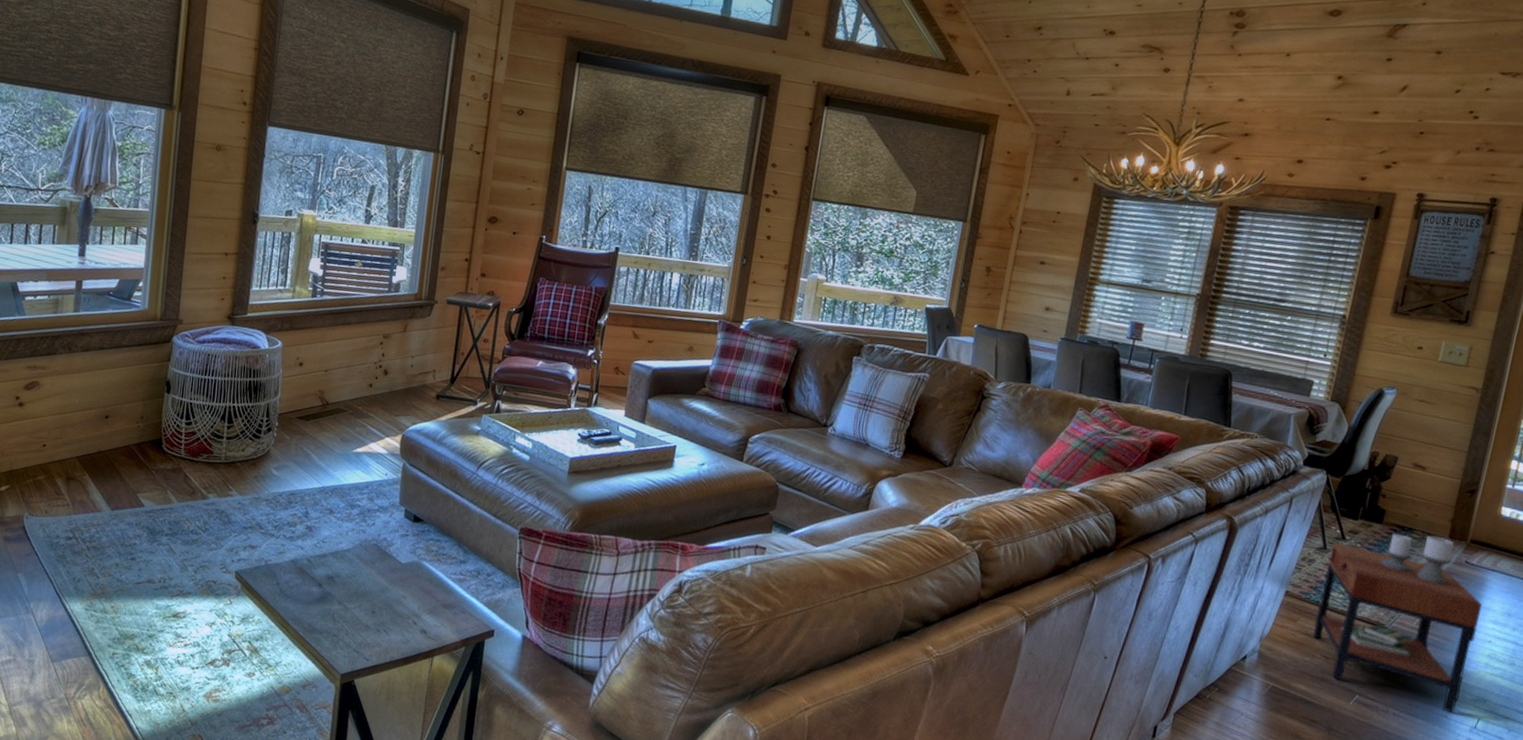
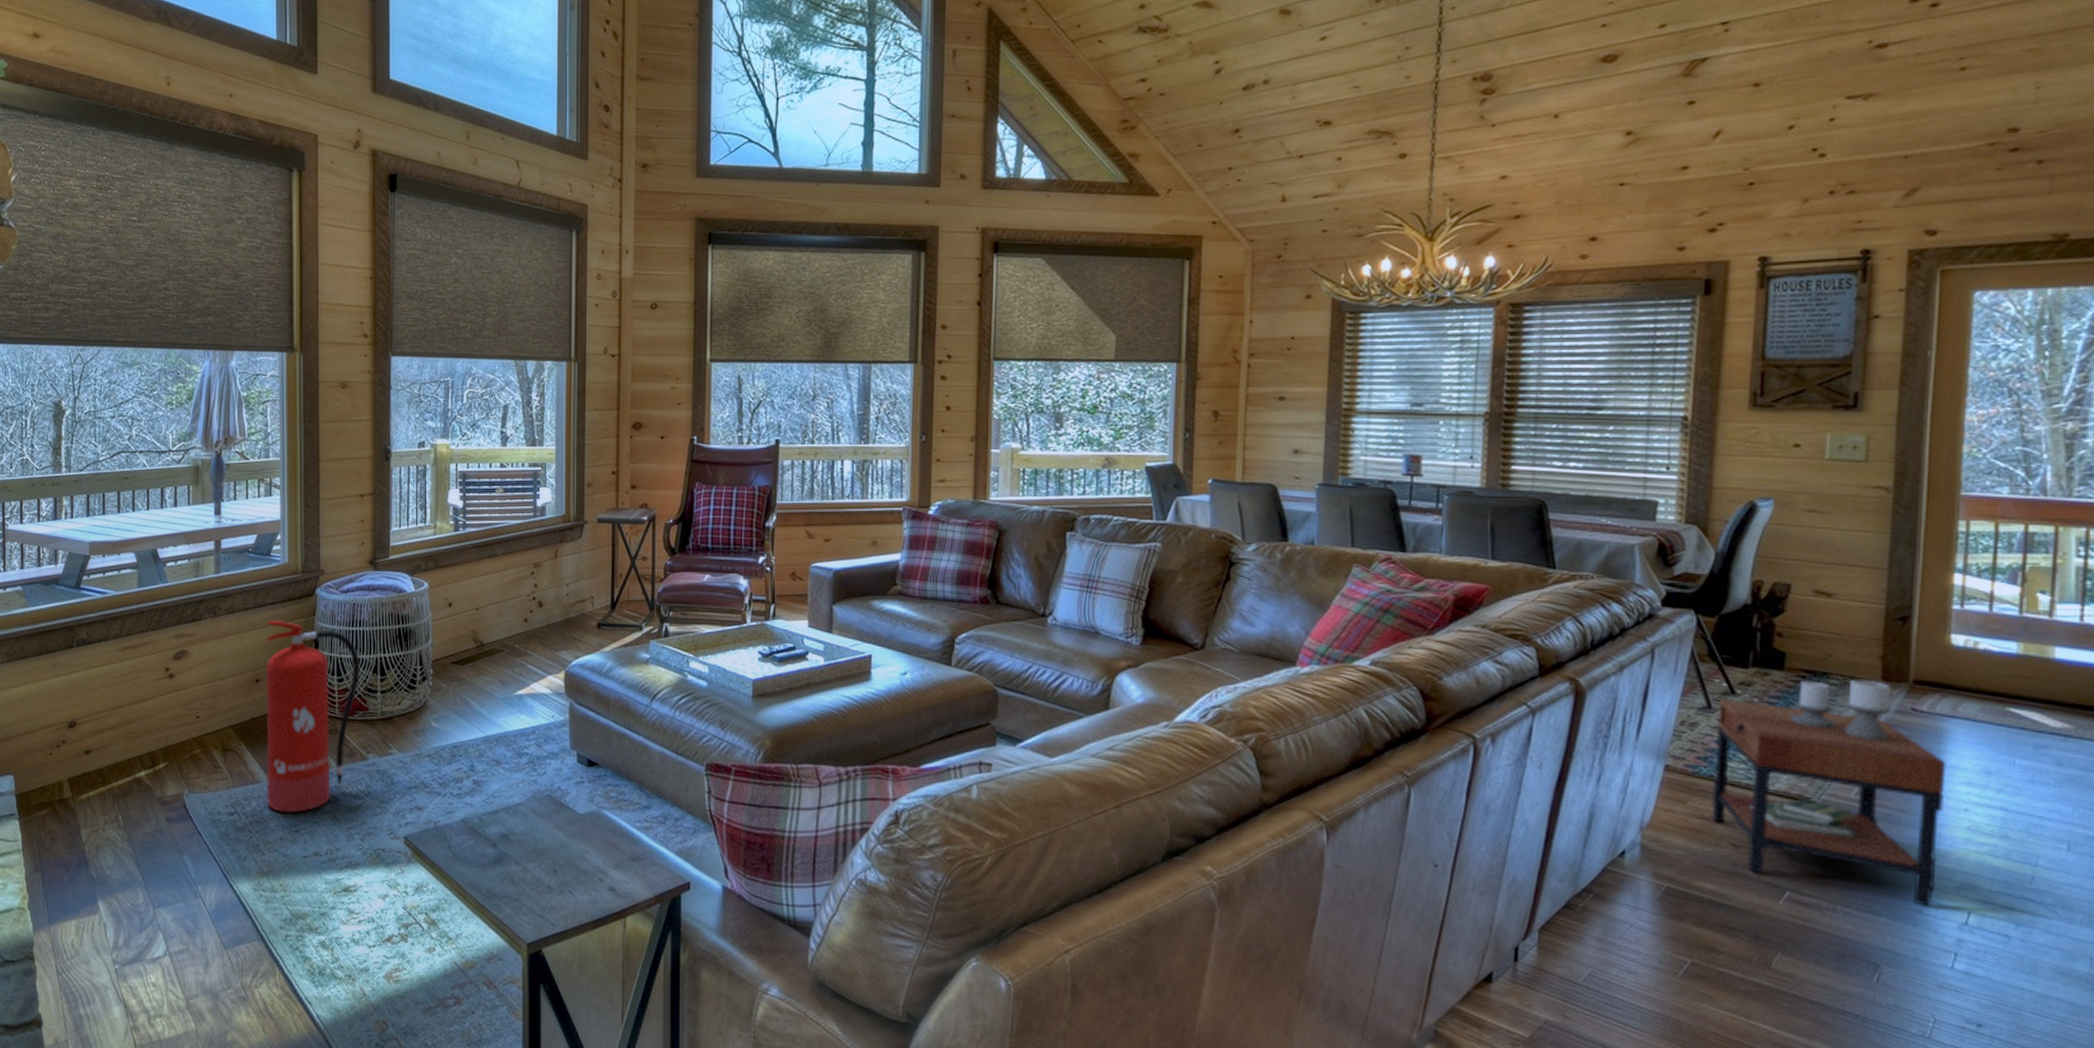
fire extinguisher: none [106,361,209,542] -> present [266,620,360,813]

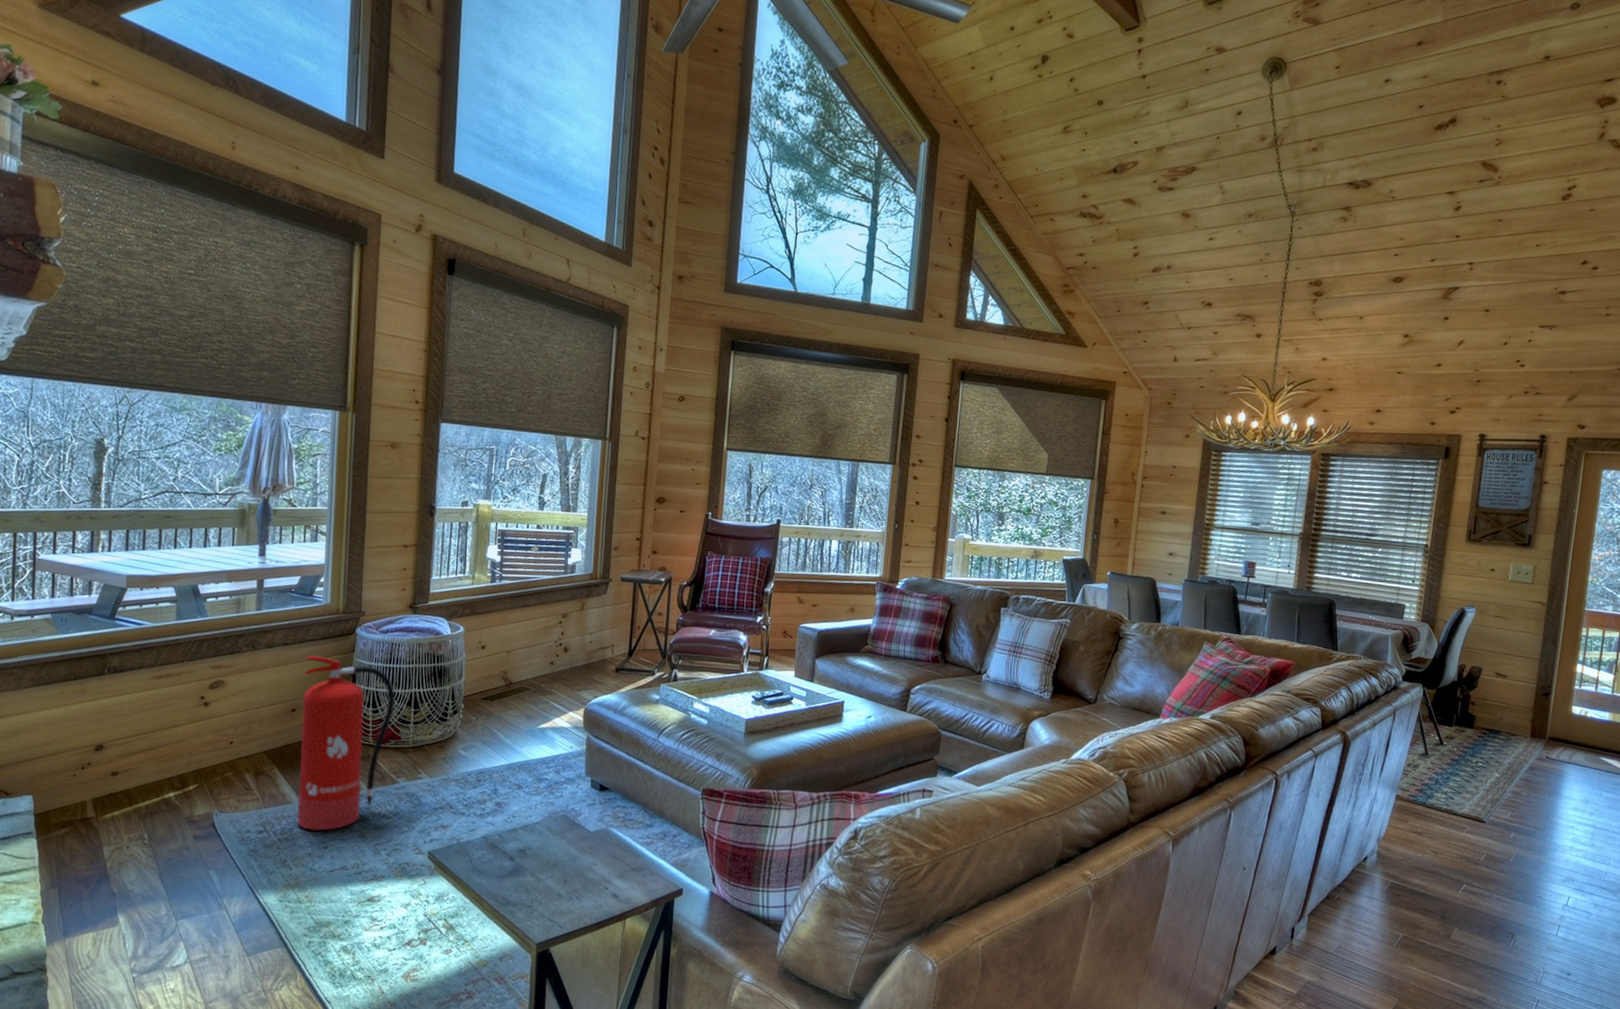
side table: present [1711,679,1947,907] -> none [1422,735,1564,894]

